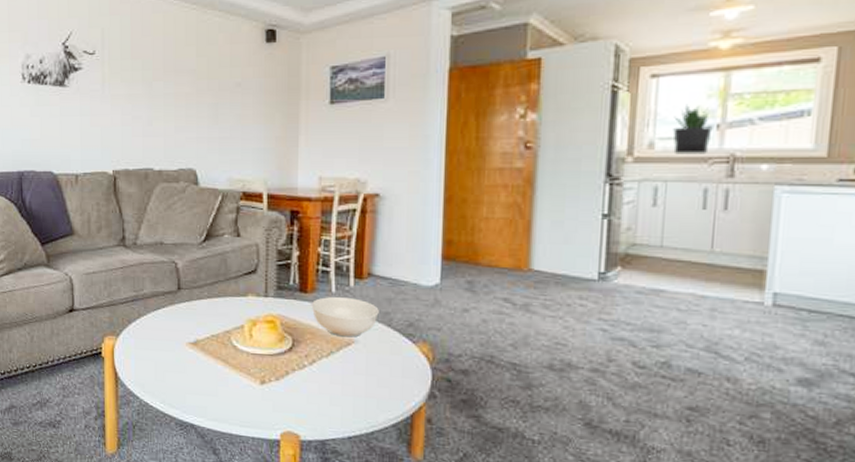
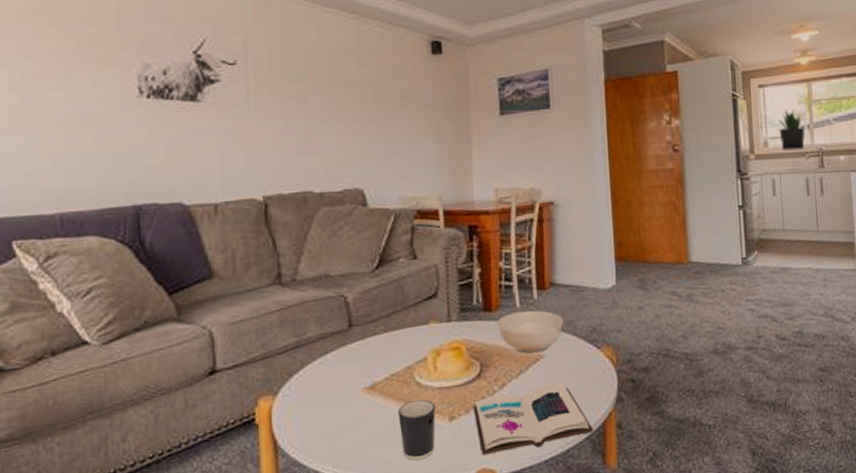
mug: none [215,361,249,412] -> present [397,399,436,460]
book: none [283,368,400,424] -> present [473,382,593,456]

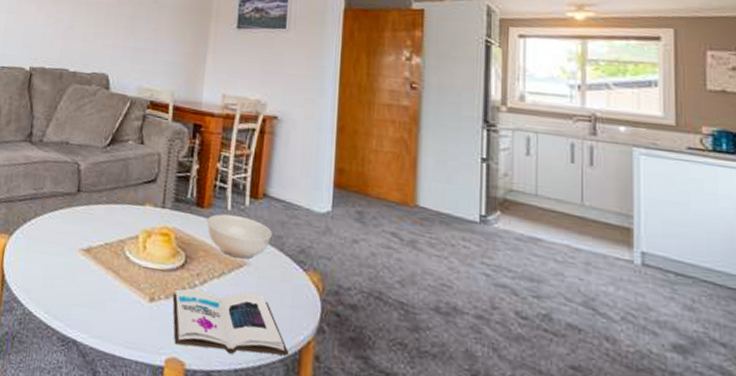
mug: present [397,399,436,460] -> none [104,272,140,330]
planter: present [778,108,805,151] -> none [540,64,575,112]

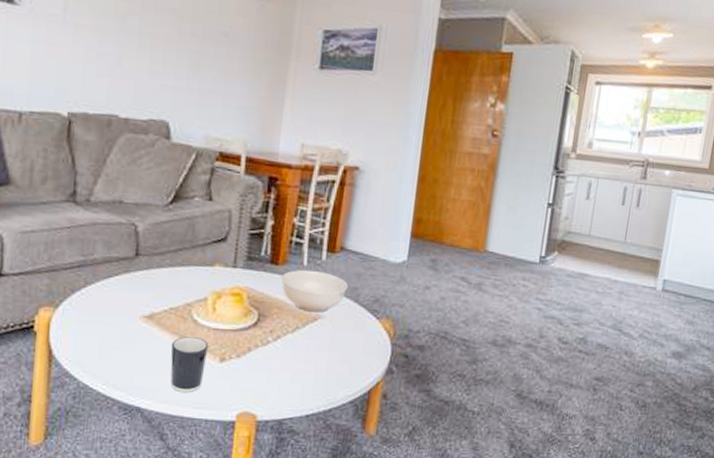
mug: none [104,272,140,330] -> present [170,336,209,392]
book: present [172,288,288,356] -> none [244,344,358,402]

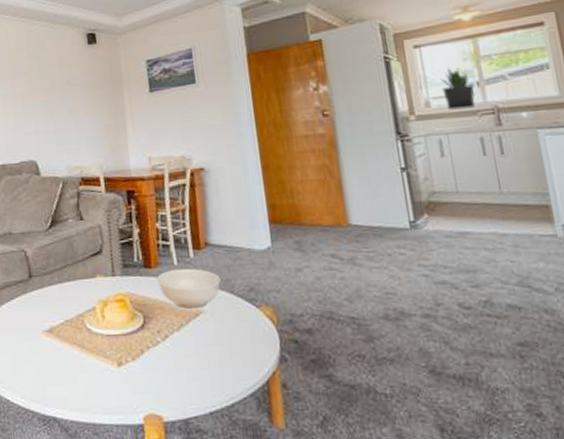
mug: present [170,336,209,392] -> none [72,345,106,399]
planter: none [605,111,636,157] -> present [440,67,475,110]

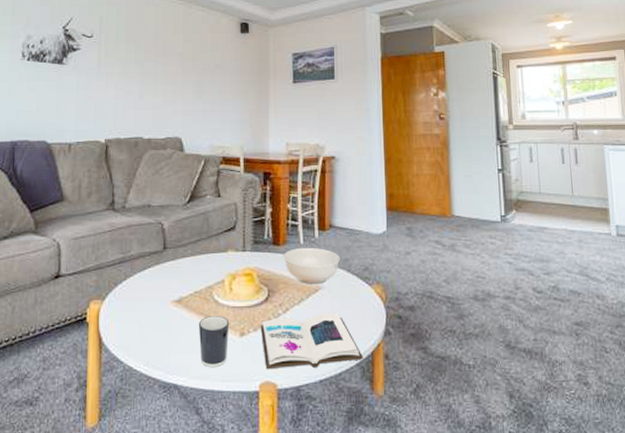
mug: none [72,345,106,399] -> present [198,316,230,367]
book: none [138,338,257,401] -> present [260,313,363,370]
planter: present [440,67,475,110] -> none [535,86,560,123]

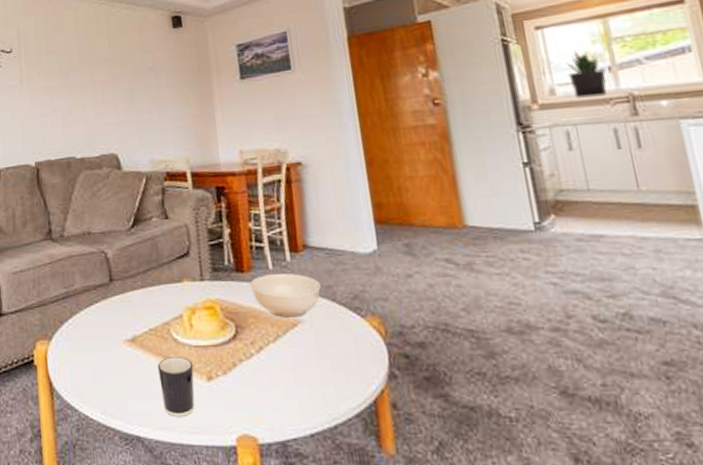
book: present [260,313,363,370] -> none [230,351,364,421]
planter: none [535,86,560,123] -> present [566,50,607,98]

